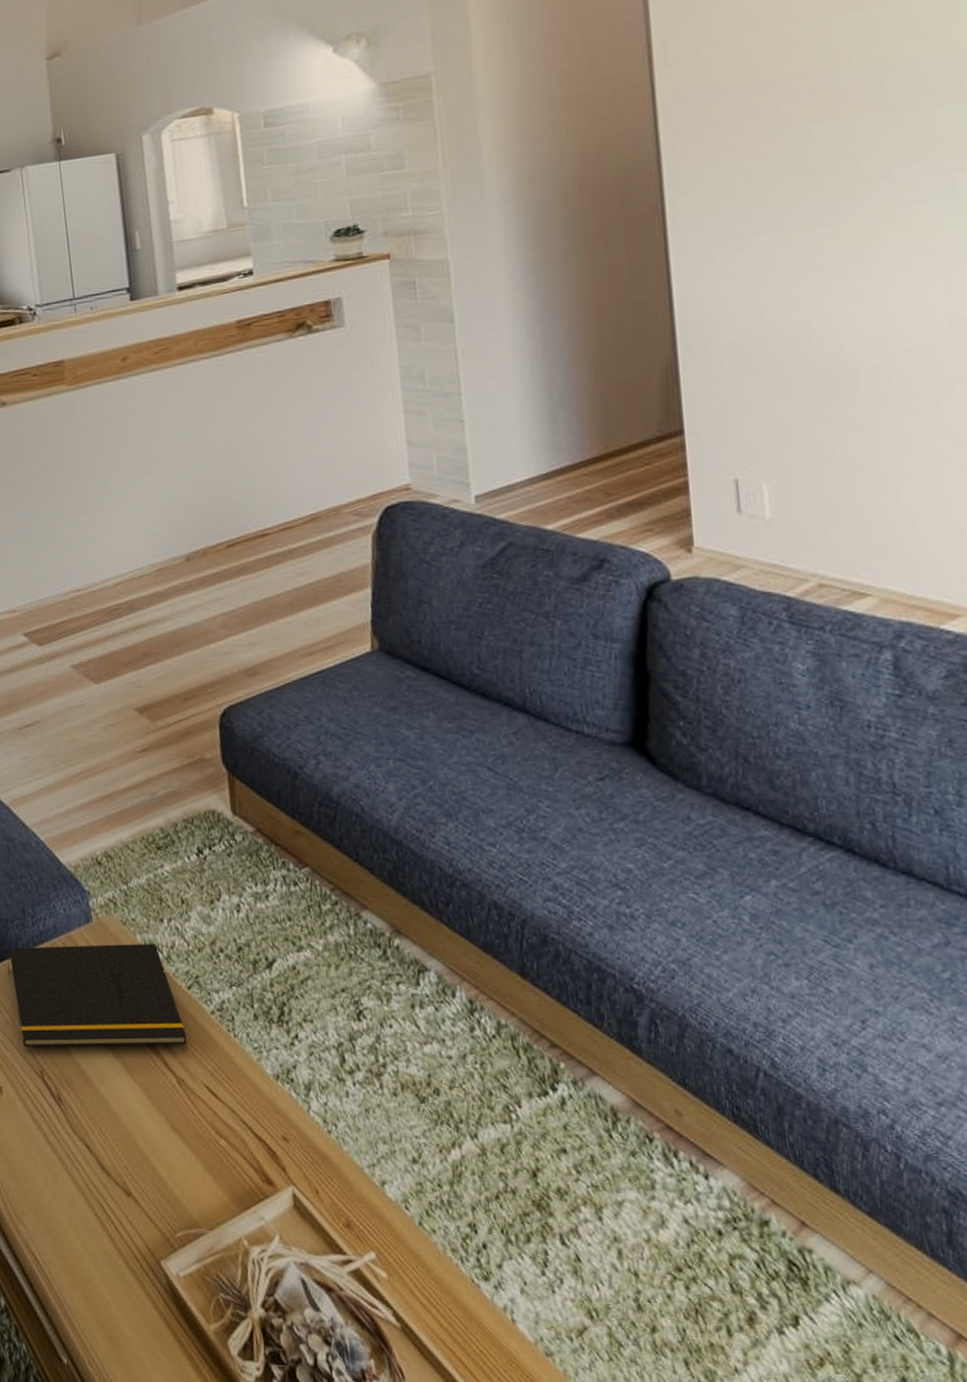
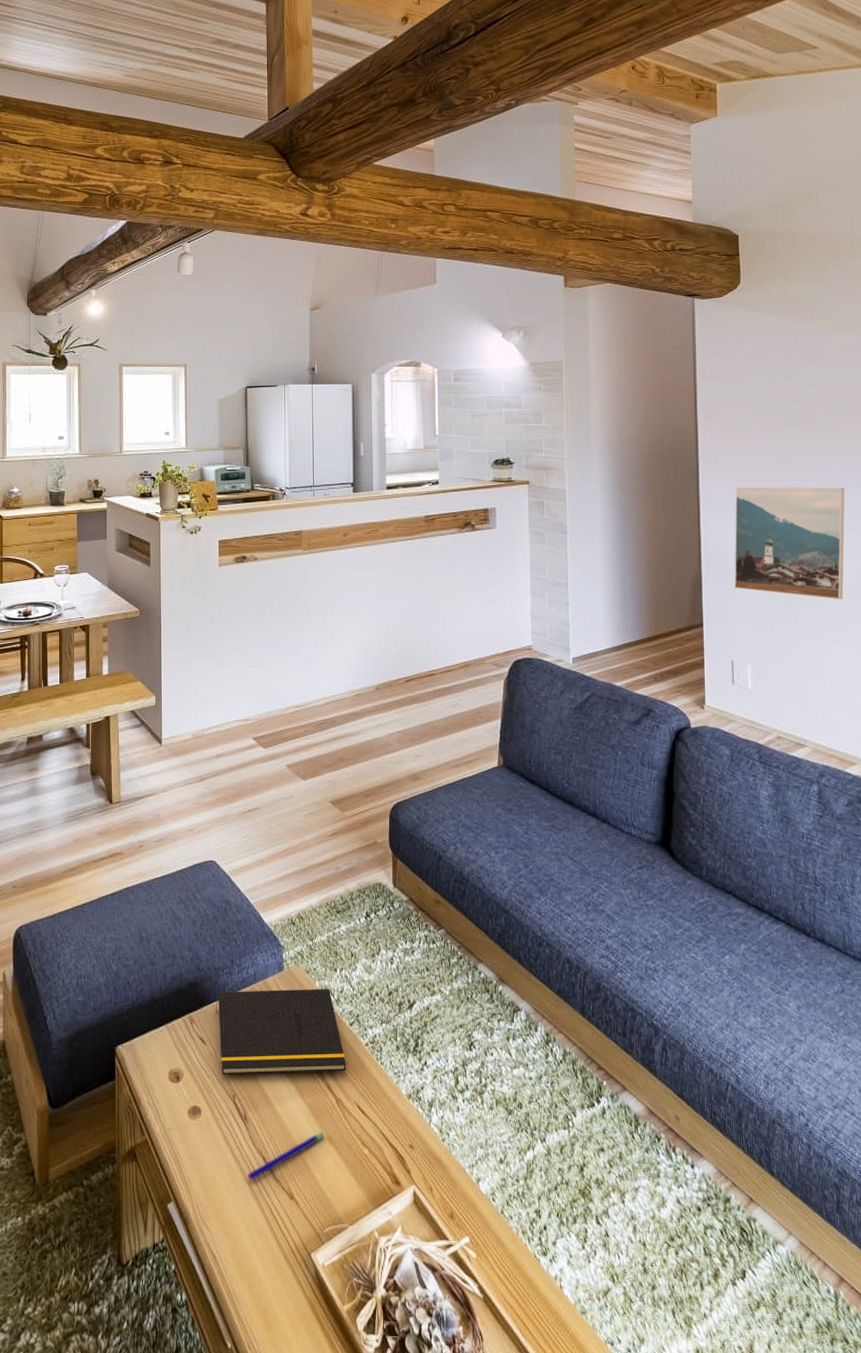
pen: none [68,1118,165,1173] -> present [247,1132,324,1181]
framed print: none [728,200,928,374] -> present [734,487,845,599]

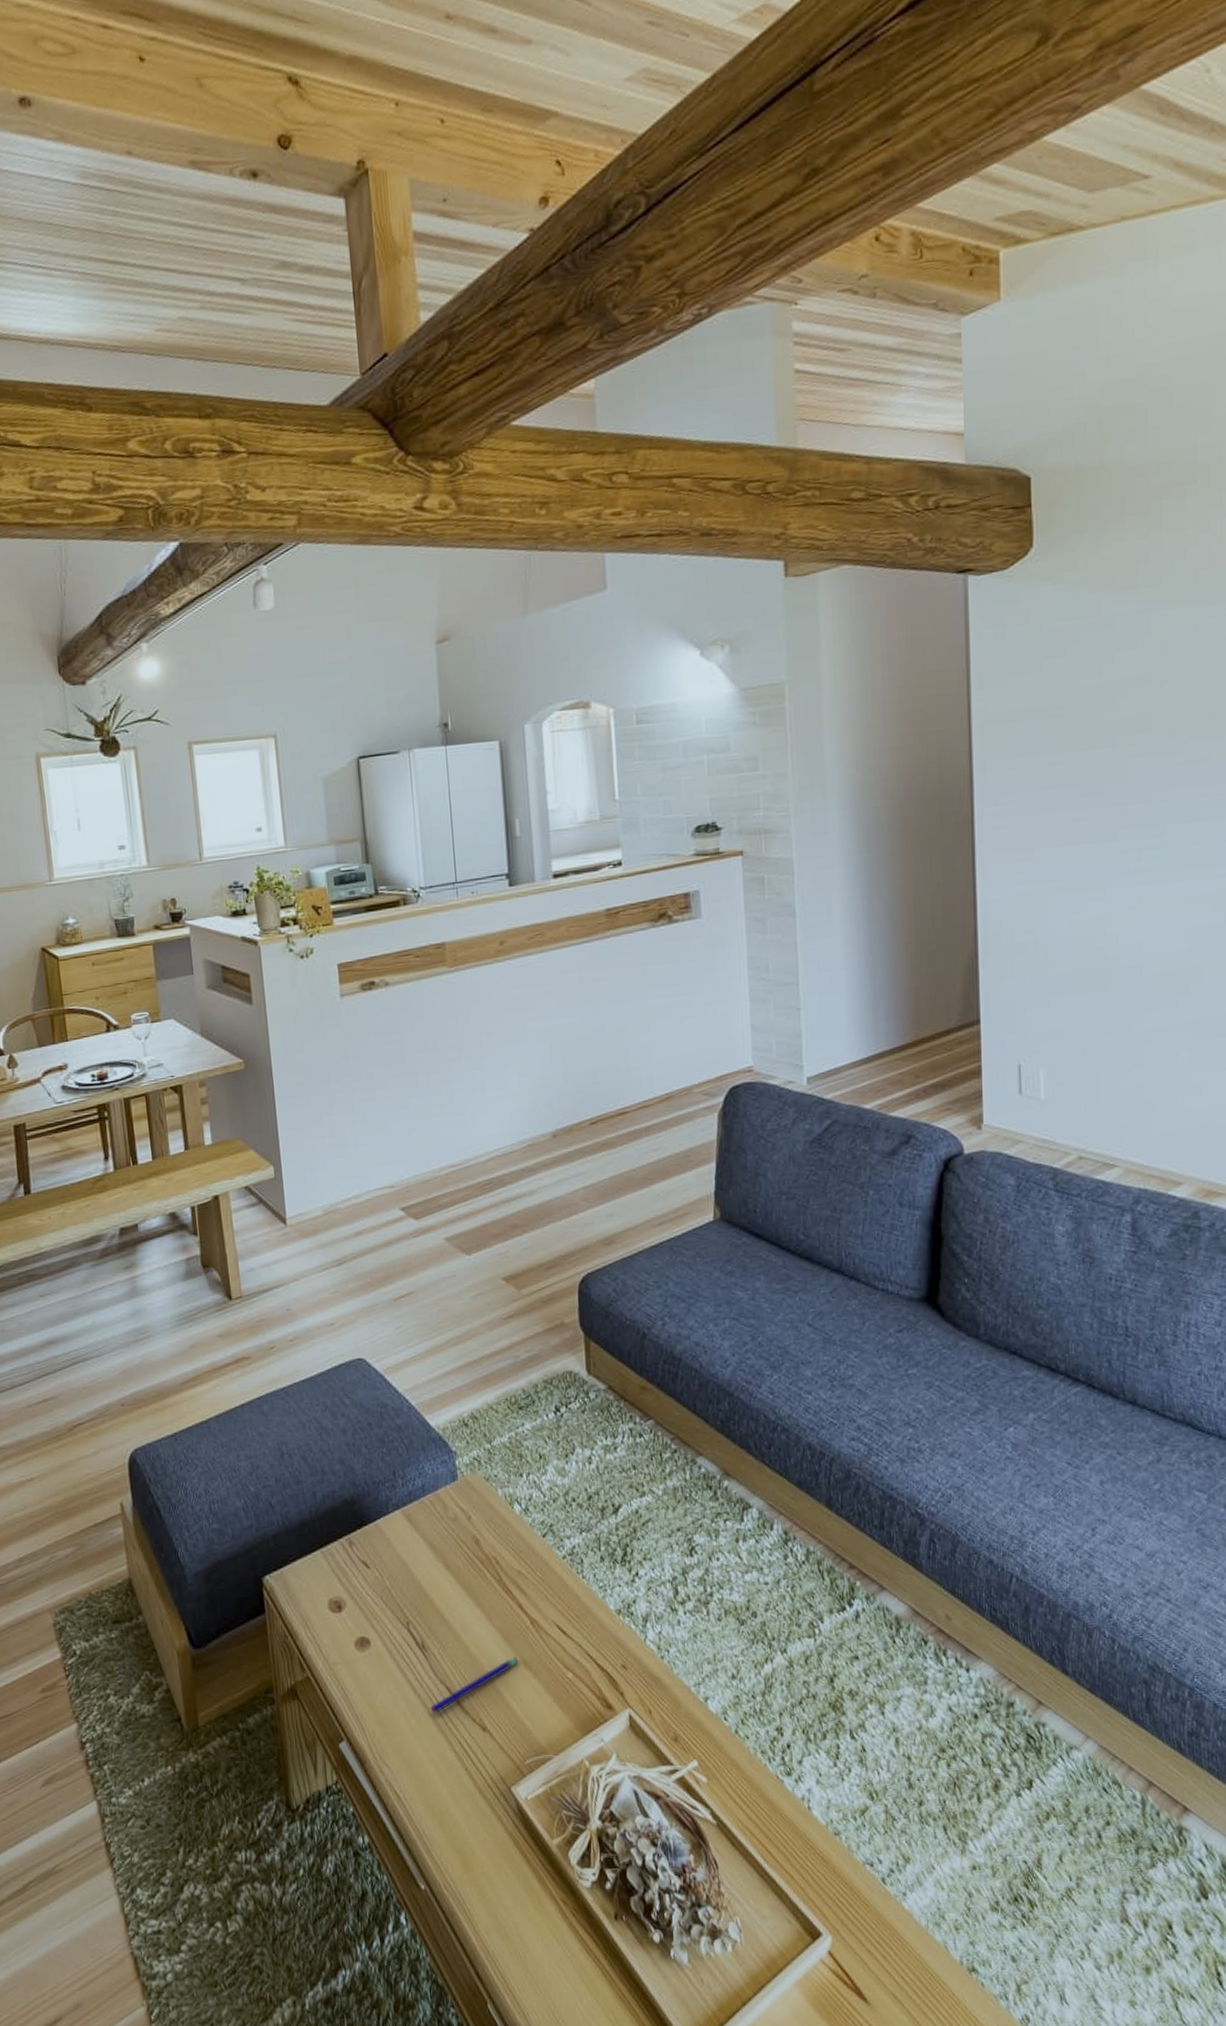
notepad: present [216,989,346,1075] -> none [378,1497,541,1601]
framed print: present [734,487,845,599] -> none [1022,822,1176,974]

